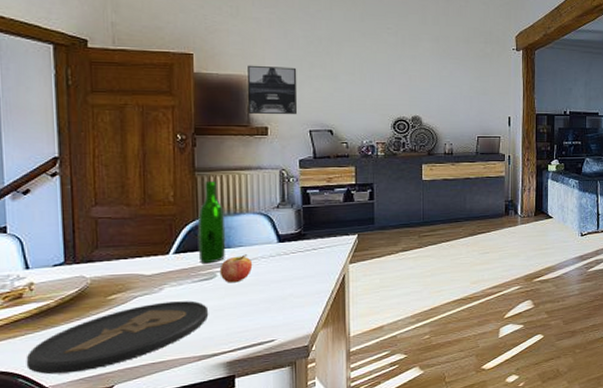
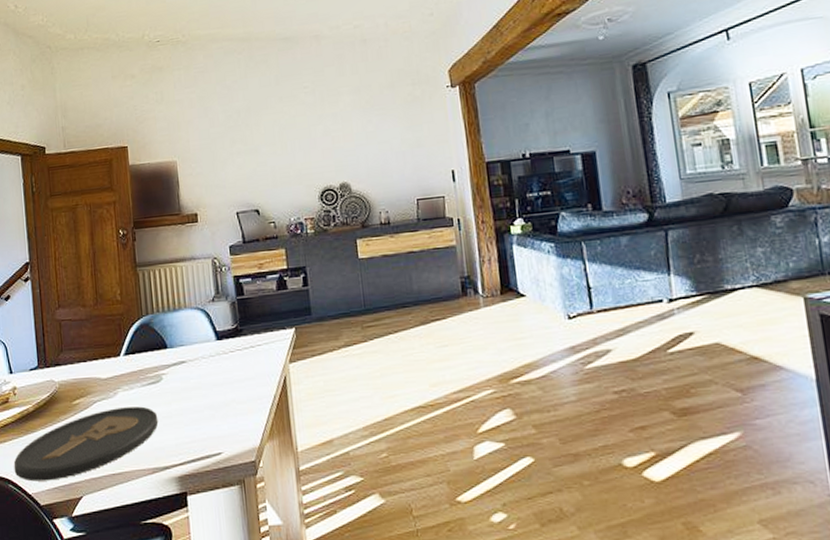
wine bottle: present [197,180,226,264] -> none [142,275,169,366]
fruit: present [219,254,253,283] -> none [164,354,195,387]
wall art: present [248,65,298,114] -> none [175,146,224,201]

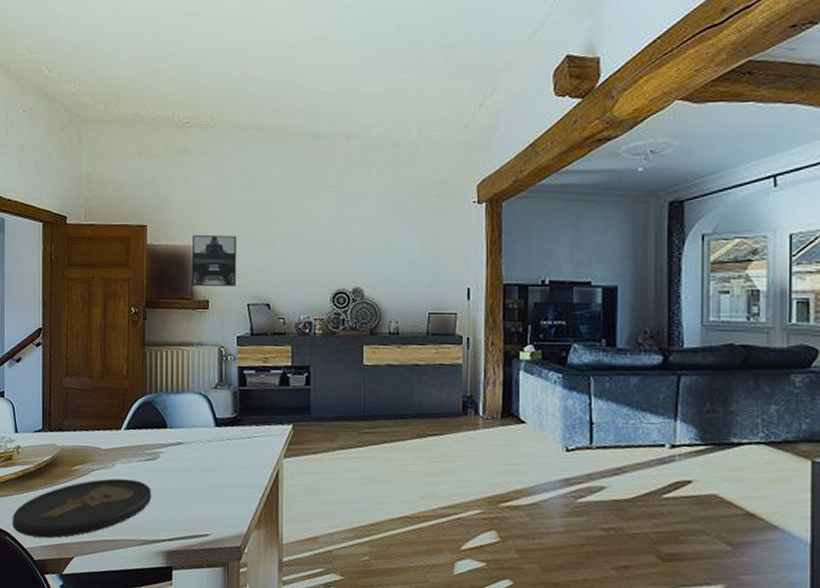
wall art: none [175,146,224,201] -> present [193,234,237,286]

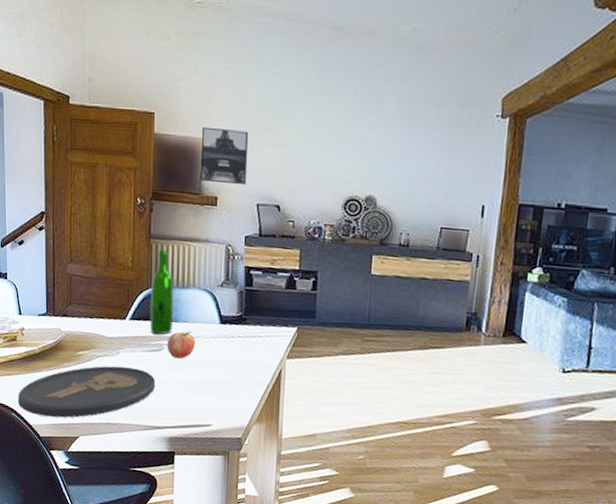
wine bottle: none [145,355,169,443] -> present [149,249,174,335]
fruit: none [162,436,192,467] -> present [167,331,196,359]

